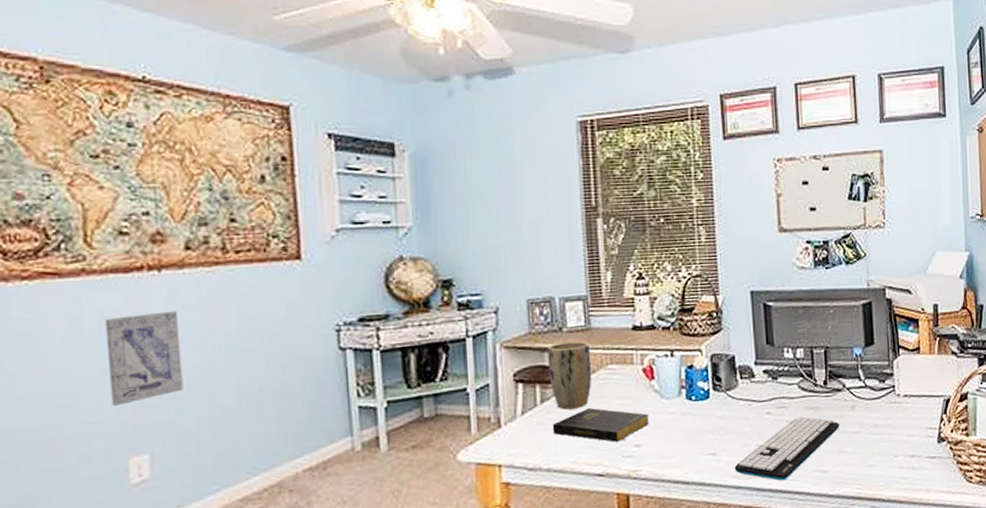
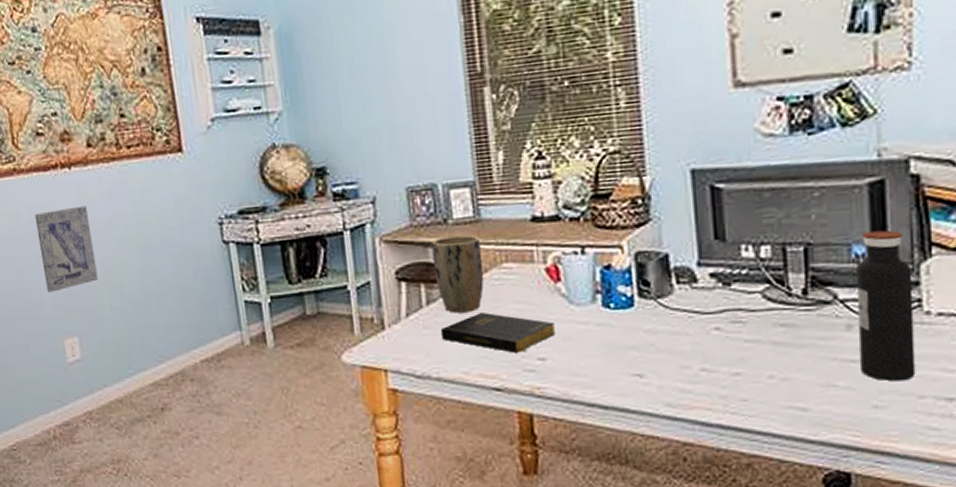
keyboard: present [734,416,840,481] -> none [668,334,828,416]
water bottle: none [856,337,893,446] -> present [857,230,916,382]

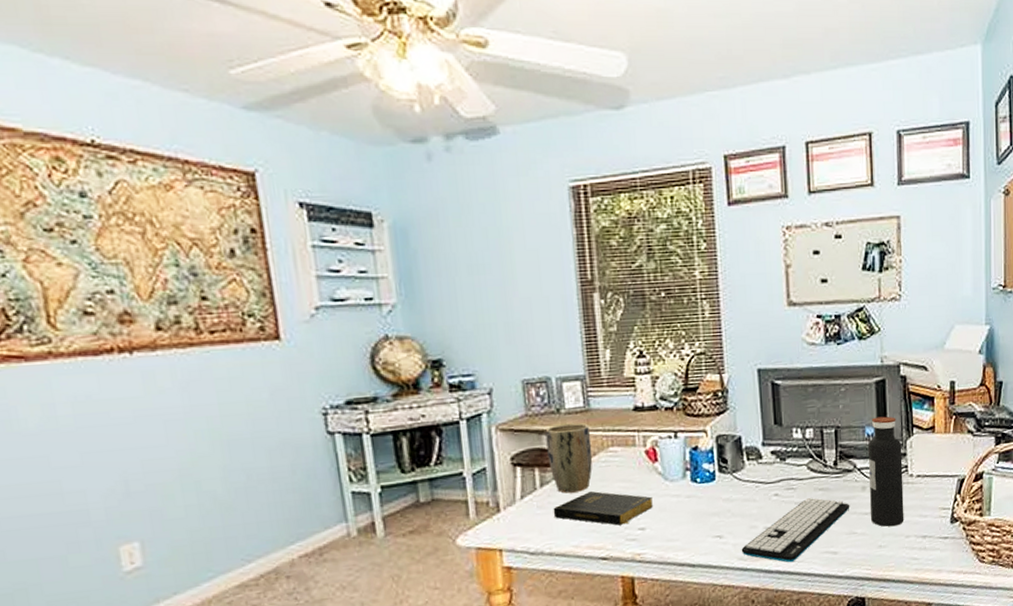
wall art: present [34,206,98,292] -> none [79,395,168,494]
keyboard: none [668,334,828,416] -> present [741,497,850,563]

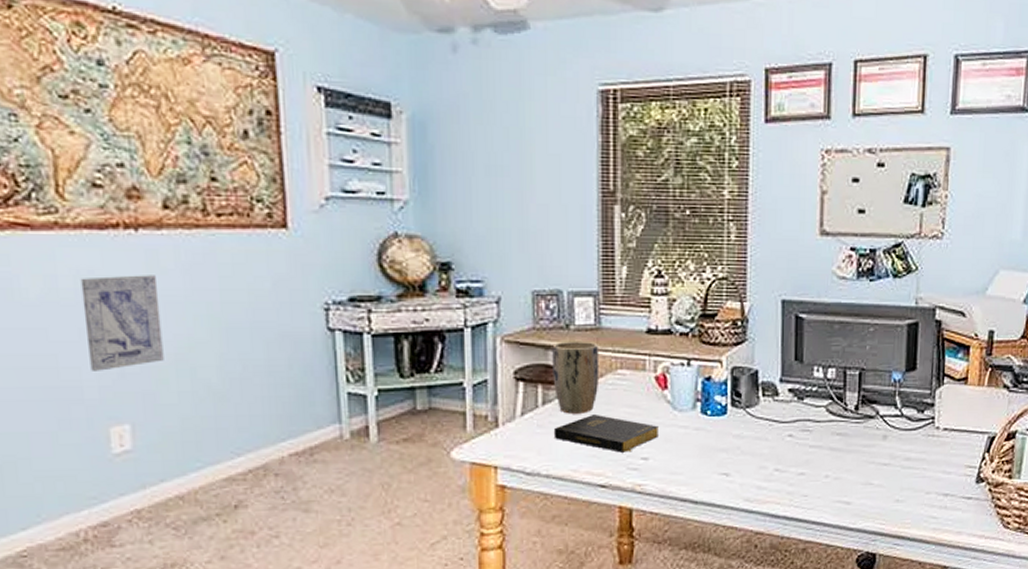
wall art: none [79,395,168,494] -> present [80,275,164,371]
keyboard: present [741,497,850,563] -> none [748,441,869,509]
water bottle: present [868,416,904,527] -> none [890,362,930,481]

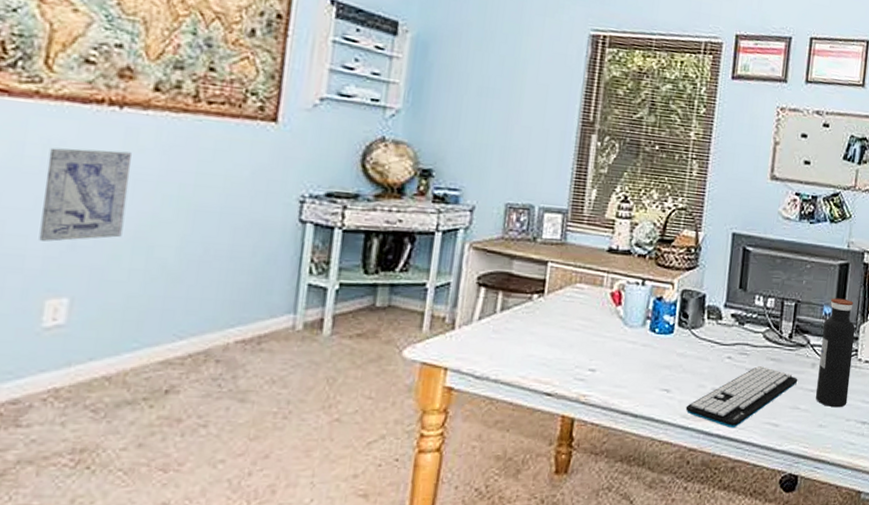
plant pot: present [552,341,600,414] -> none [514,252,562,323]
book: present [553,415,658,453] -> none [507,324,609,363]
keyboard: none [748,441,869,509] -> present [685,365,798,428]
water bottle: none [890,362,930,481] -> present [816,298,856,408]

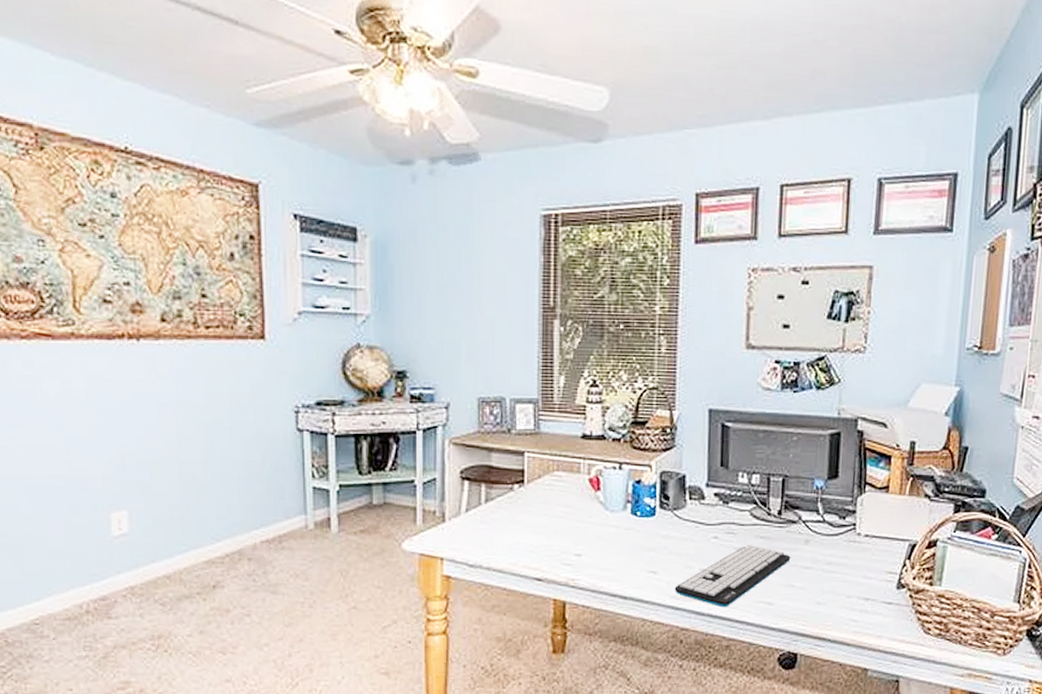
wall art: present [39,147,132,242] -> none [91,379,158,463]
water bottle: present [816,298,856,408] -> none [812,470,852,585]

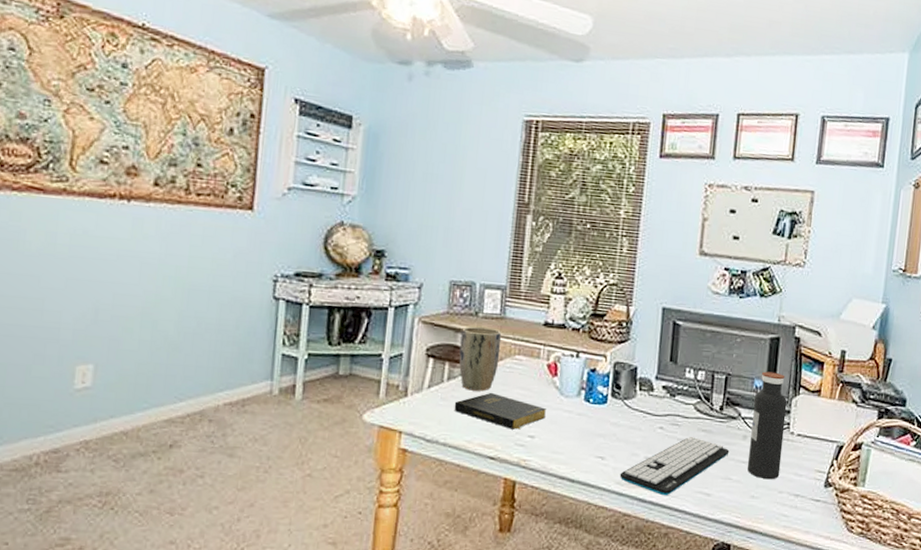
plant pot: none [495,444,538,512] -> present [459,326,502,391]
book: none [495,513,591,549] -> present [454,393,546,430]
water bottle: none [812,470,852,585] -> present [748,371,787,480]

